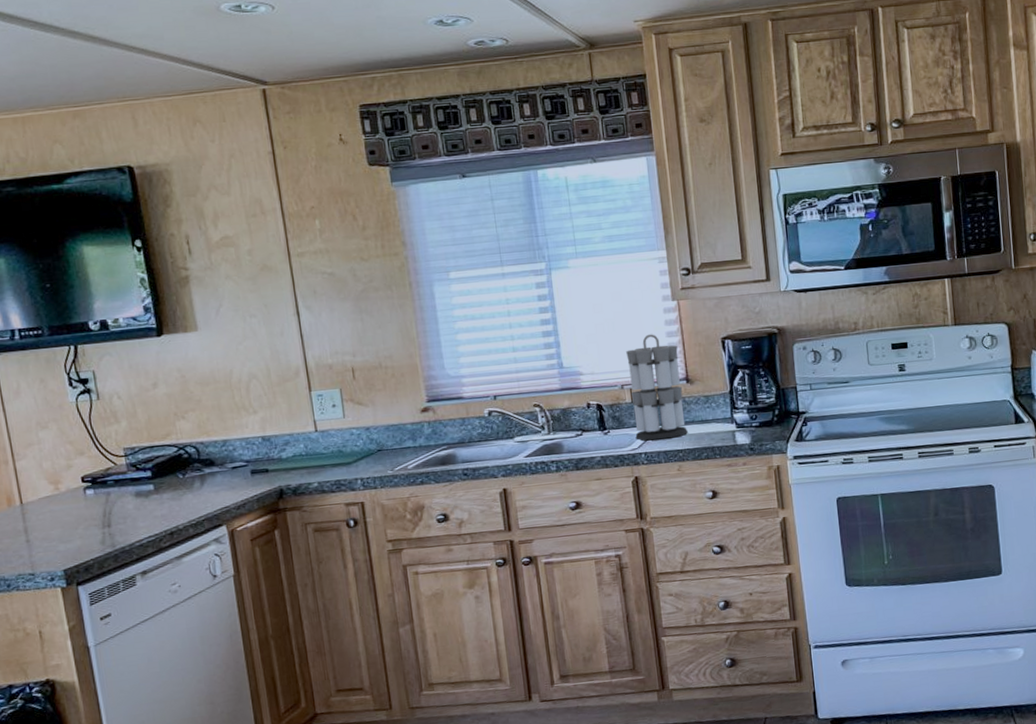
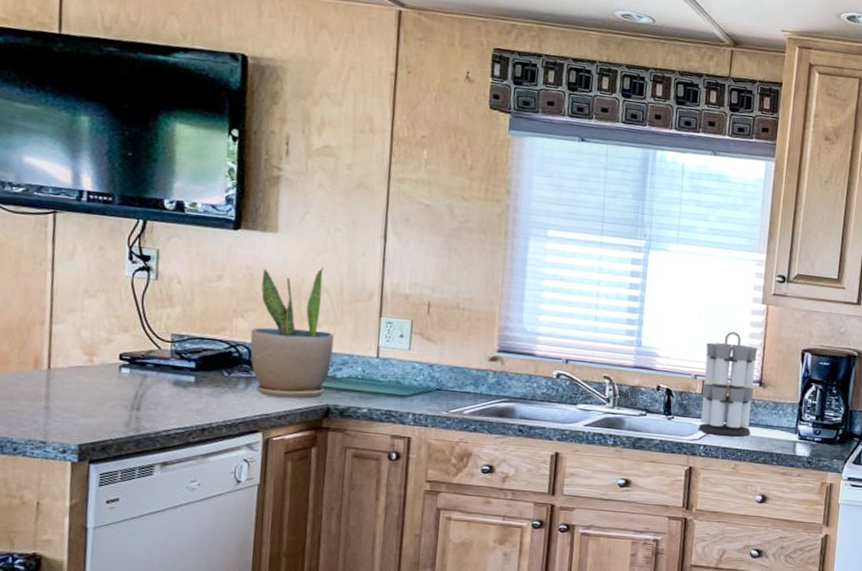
potted plant: none [193,355,275,490] -> present [250,267,334,399]

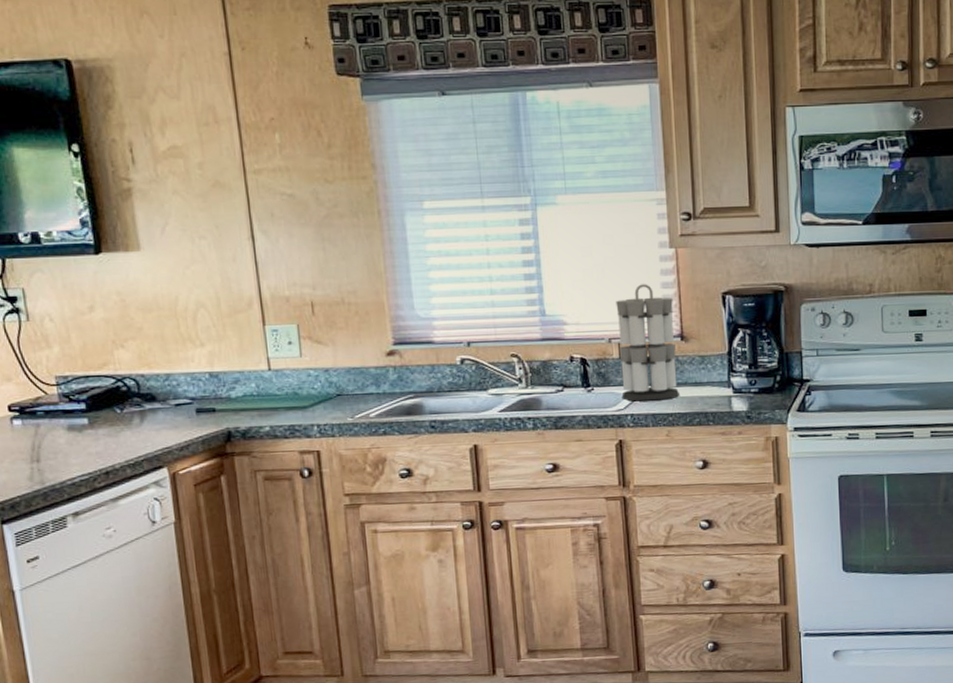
potted plant: present [250,267,334,399] -> none [134,281,223,428]

